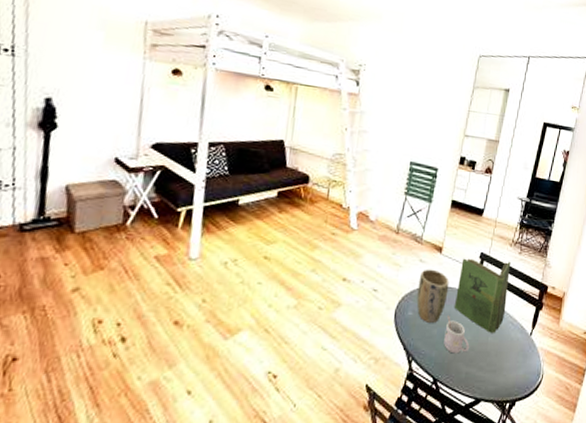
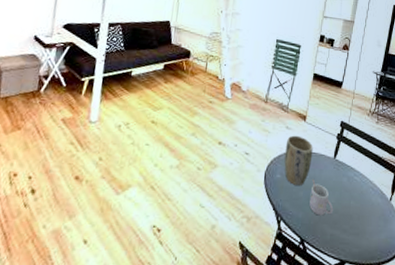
book: present [454,258,511,333] -> none [318,126,369,197]

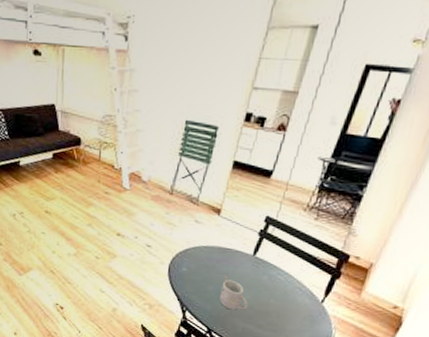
plant pot: present [284,135,313,185] -> none [191,229,228,280]

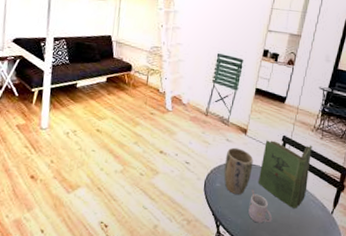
plant pot: none [191,229,228,280] -> present [224,147,254,195]
book: none [232,221,303,296] -> present [257,140,312,209]

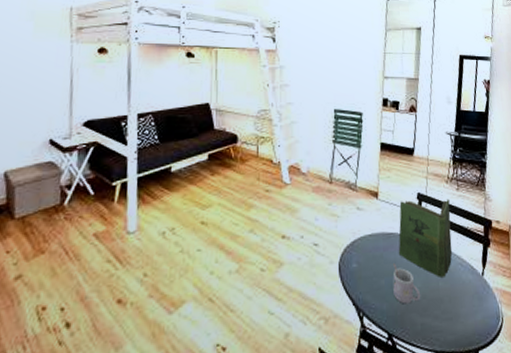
plant pot: present [224,147,254,195] -> none [358,216,391,273]

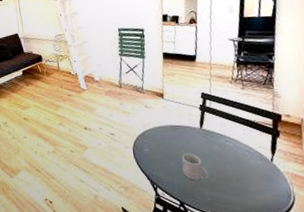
book: present [398,199,453,278] -> none [184,97,239,161]

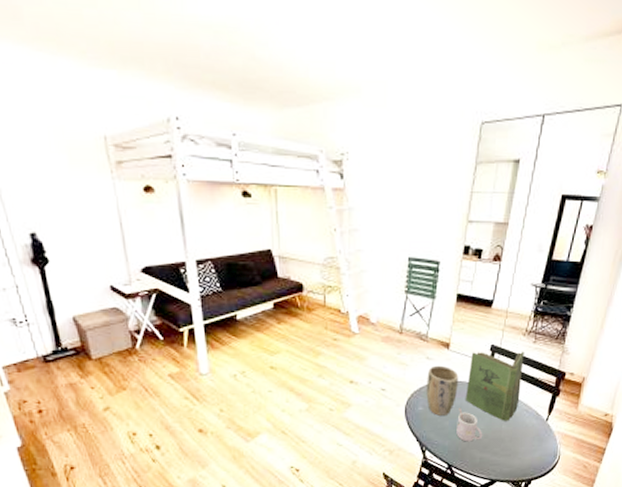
plant pot: none [148,112,178,156] -> present [426,365,459,416]
book: none [184,97,239,161] -> present [465,351,524,421]

